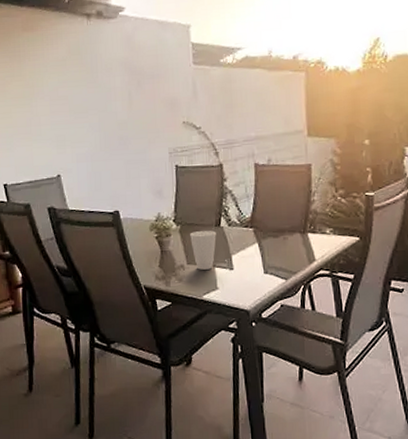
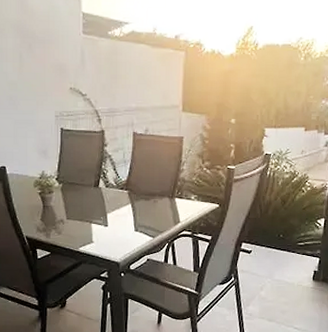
cup: present [190,230,216,270] -> none [71,189,94,225]

